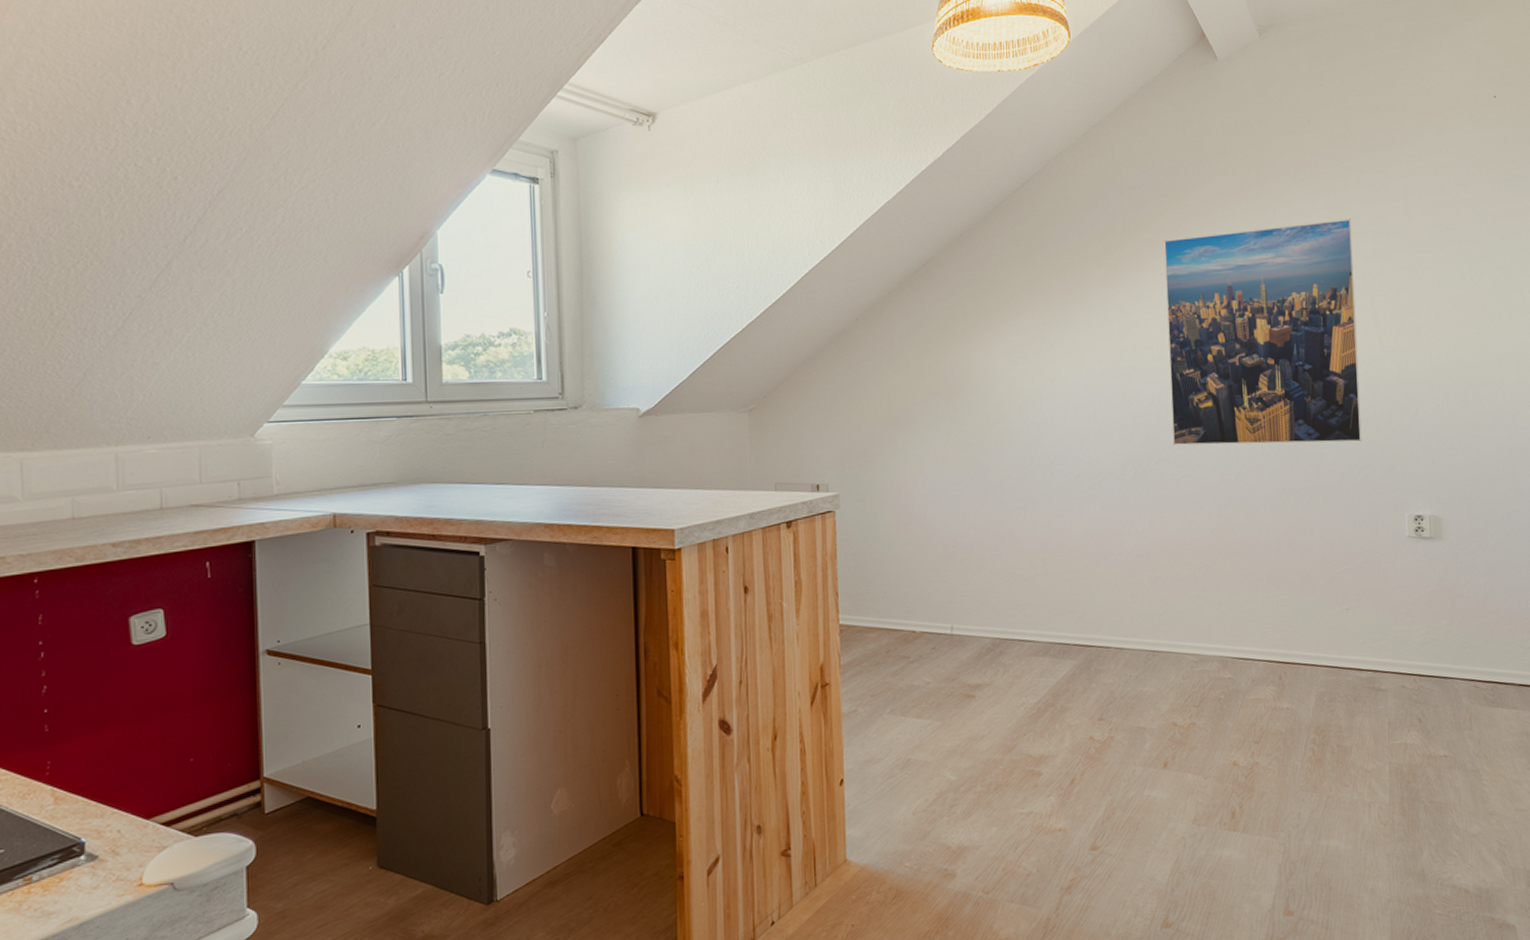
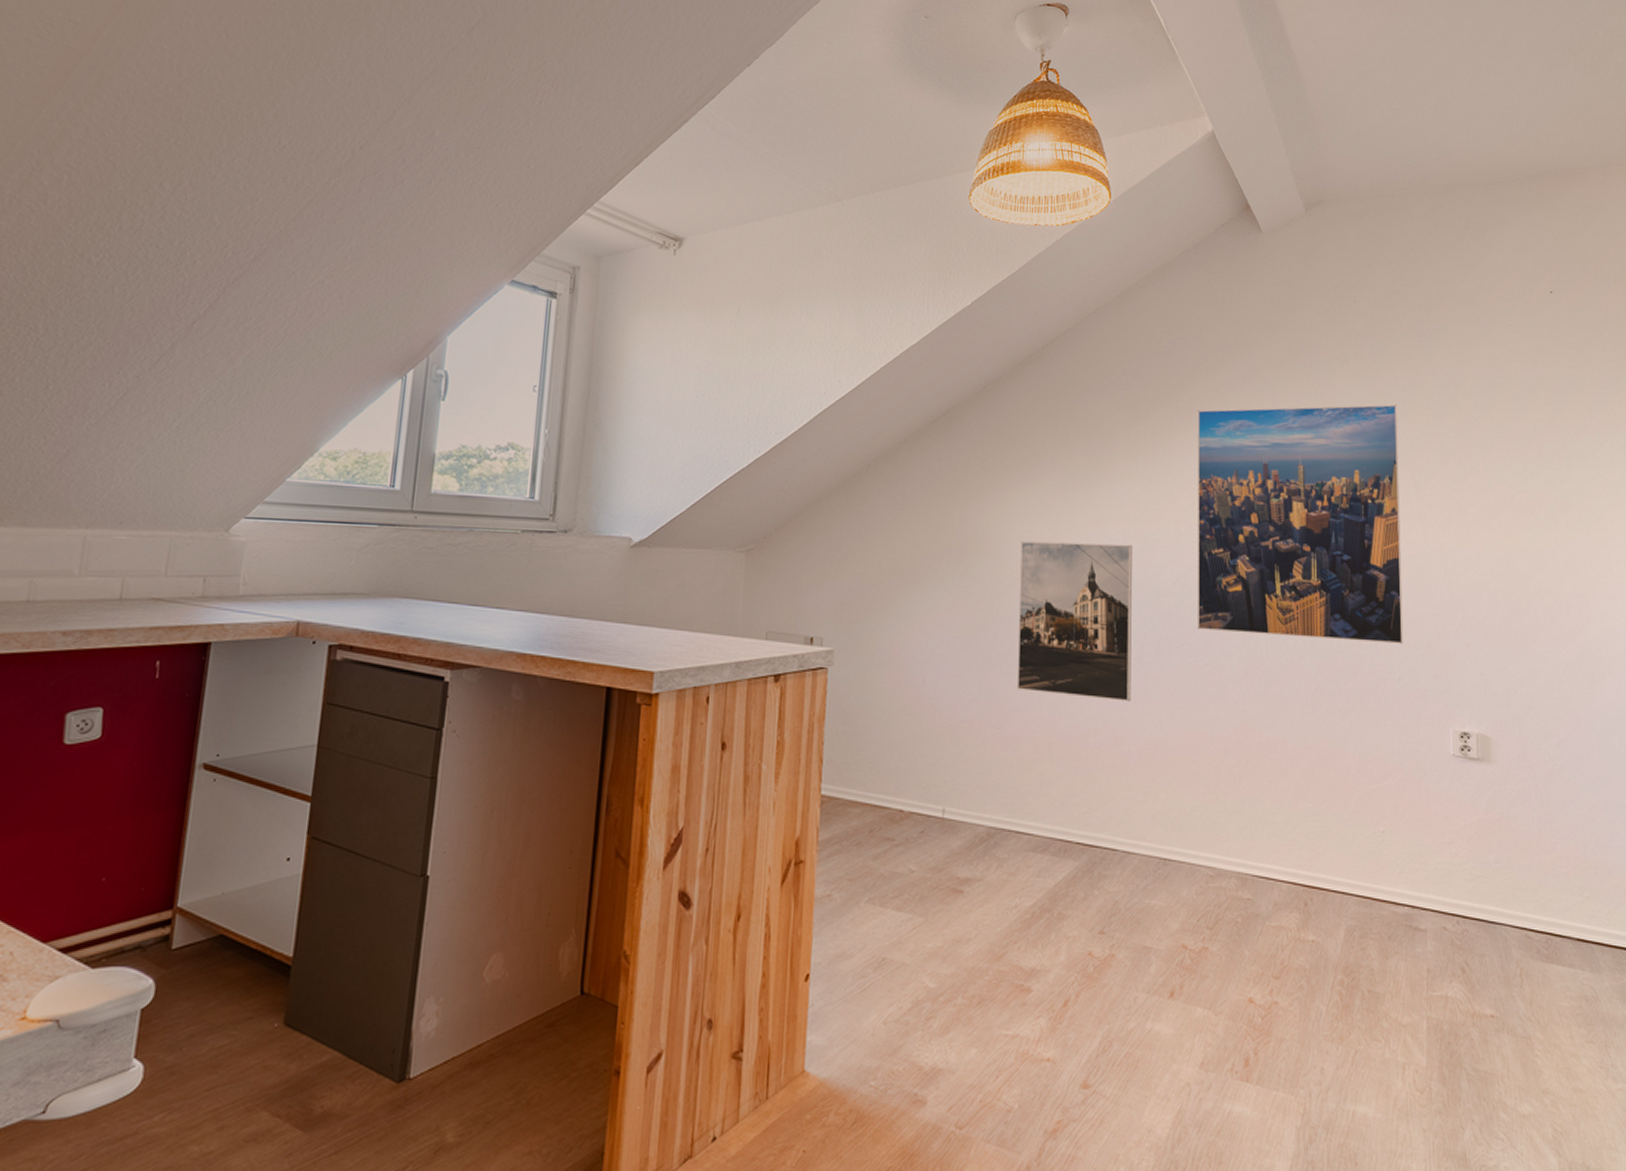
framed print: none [1004,372,1116,517] -> present [1016,540,1132,701]

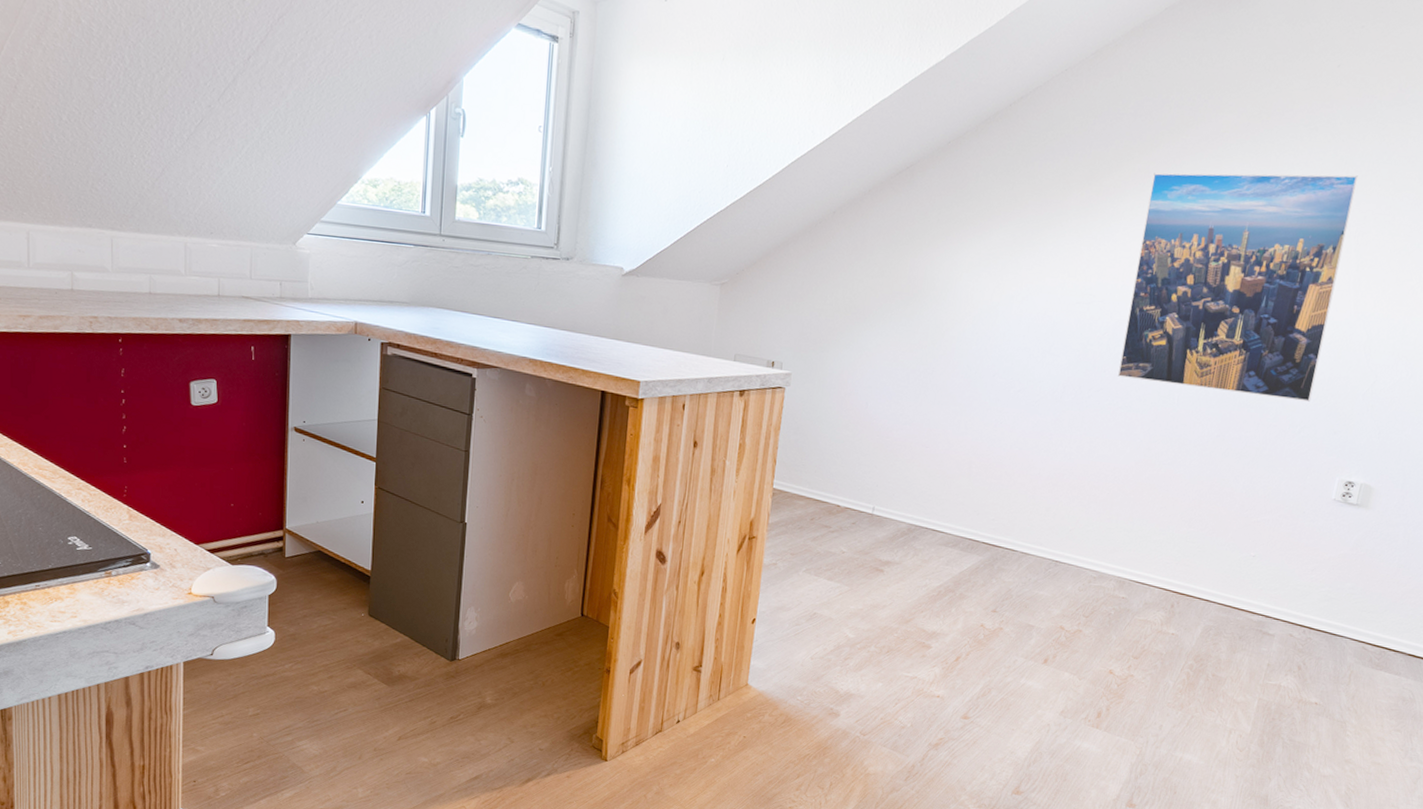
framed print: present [1016,540,1132,701] -> none [947,288,1069,434]

